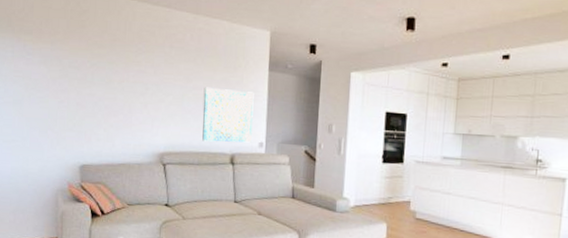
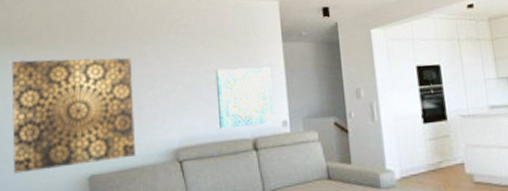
wall art: none [11,49,127,154] -> present [12,57,135,174]

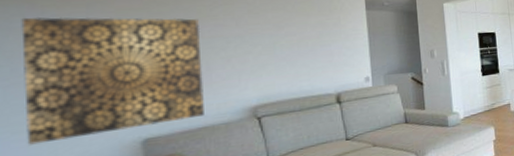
wall art: present [215,67,274,129] -> none [298,31,357,86]

